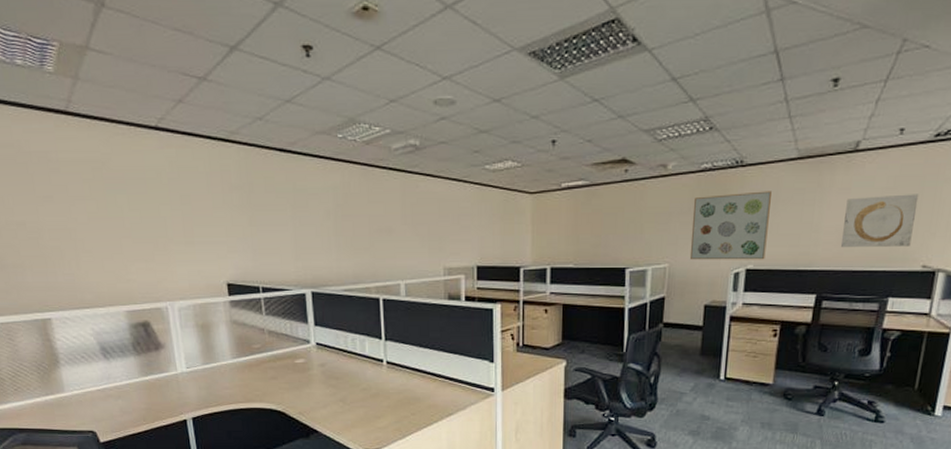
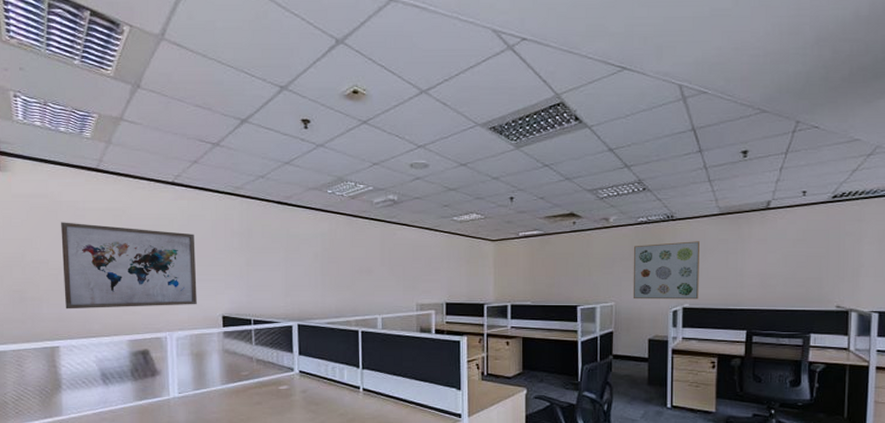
wall art: none [33,176,198,277] -> present [61,222,197,309]
wall art: present [840,194,919,247] -> none [763,245,826,289]

